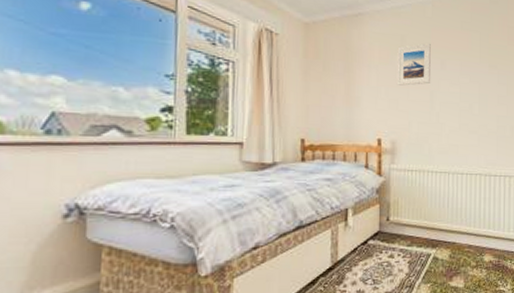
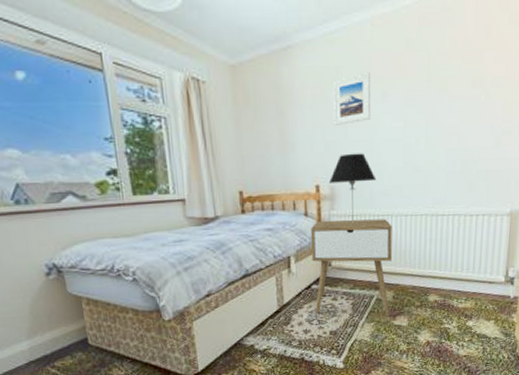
nightstand: none [370,173,449,277] -> present [311,219,392,317]
table lamp: none [390,111,435,178] -> present [328,153,377,223]

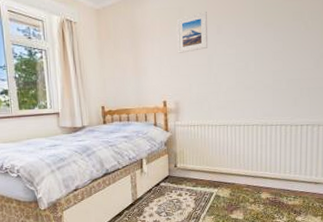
nightstand: present [311,219,392,317] -> none [160,128,228,211]
table lamp: present [328,153,377,223] -> none [173,75,214,132]

